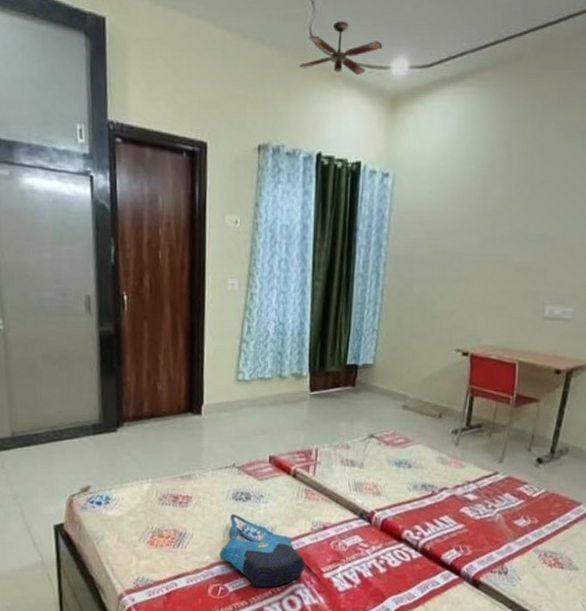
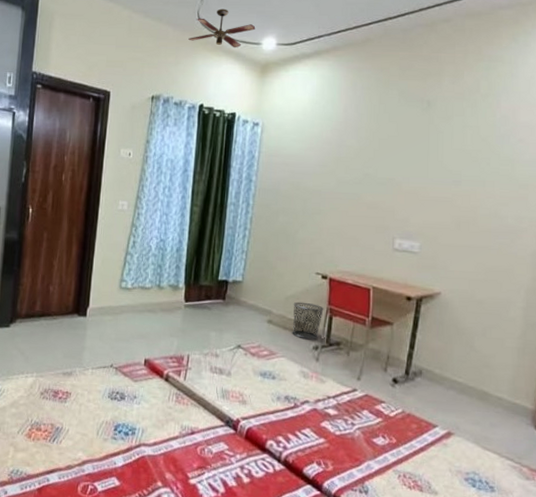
tote bag: present [219,514,304,588] -> none [92,412,172,489]
waste bin: none [429,383,464,424] -> present [292,301,324,340]

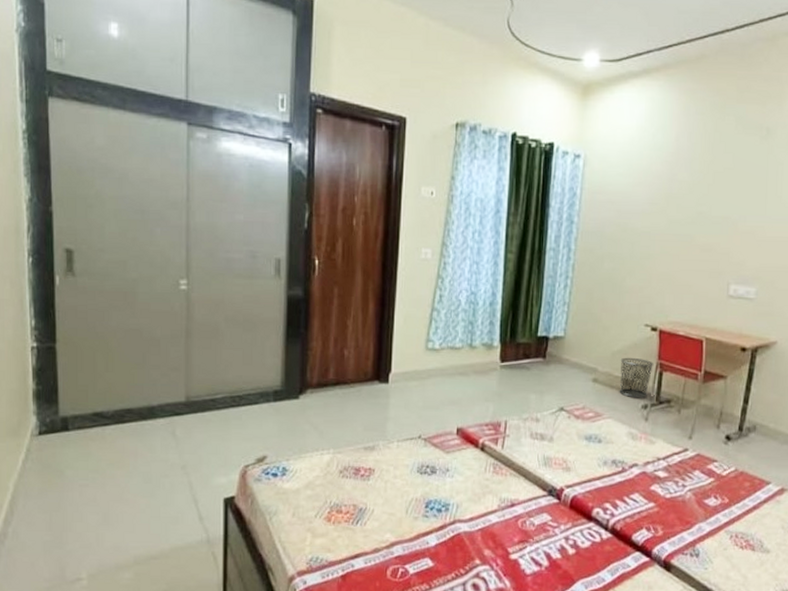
ceiling fan: present [188,8,256,48] -> none [497,16,576,65]

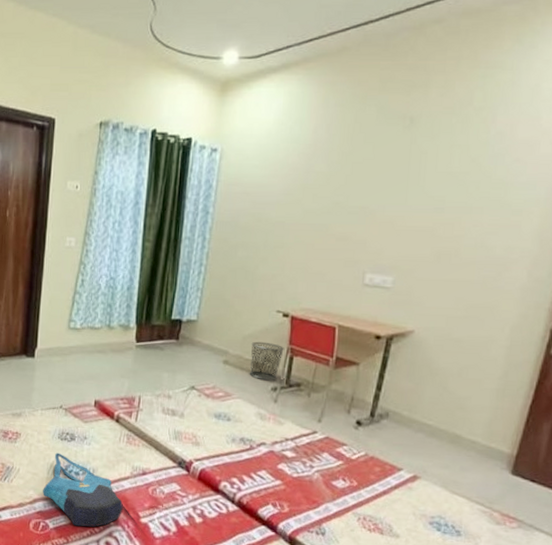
tote bag: none [401,488,491,570] -> present [43,452,123,527]

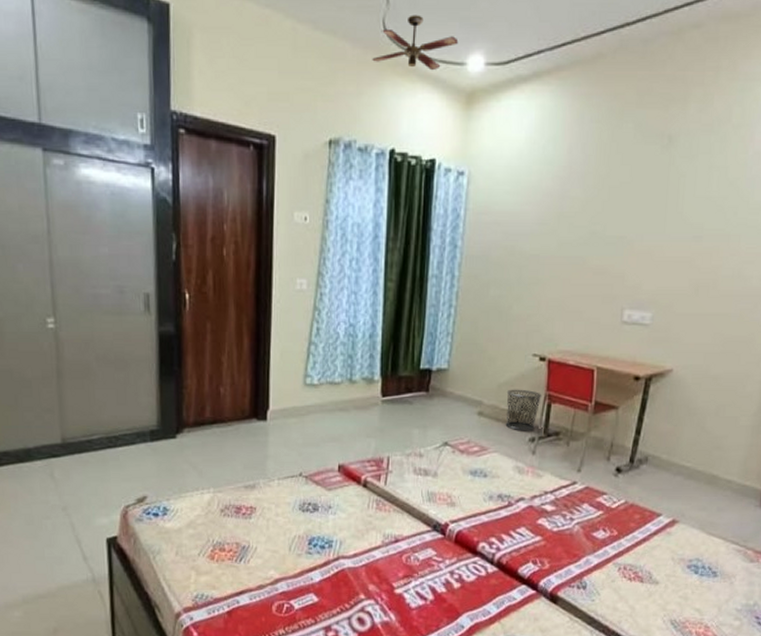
tote bag: present [43,452,123,527] -> none [285,526,375,604]
ceiling fan: none [140,19,216,65] -> present [372,15,459,71]

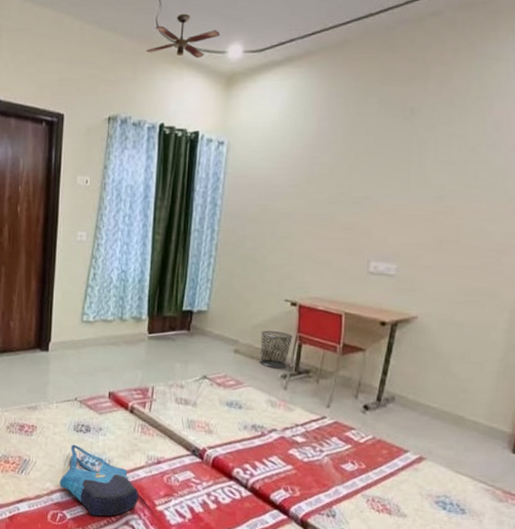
tote bag: none [285,526,375,604] -> present [60,444,139,516]

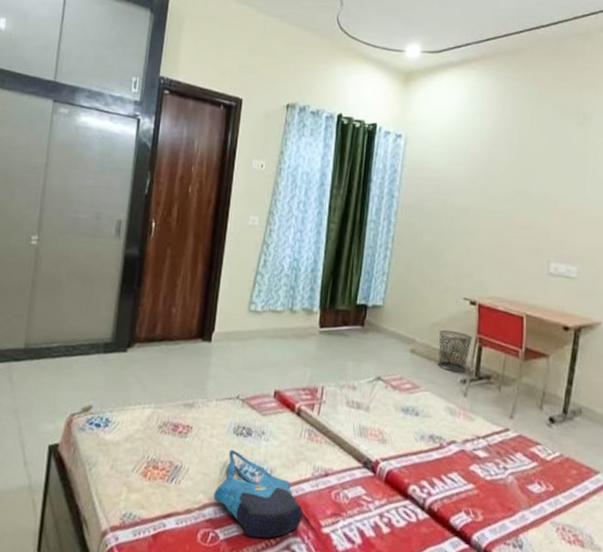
ceiling fan: present [146,13,220,59] -> none [327,13,399,55]

